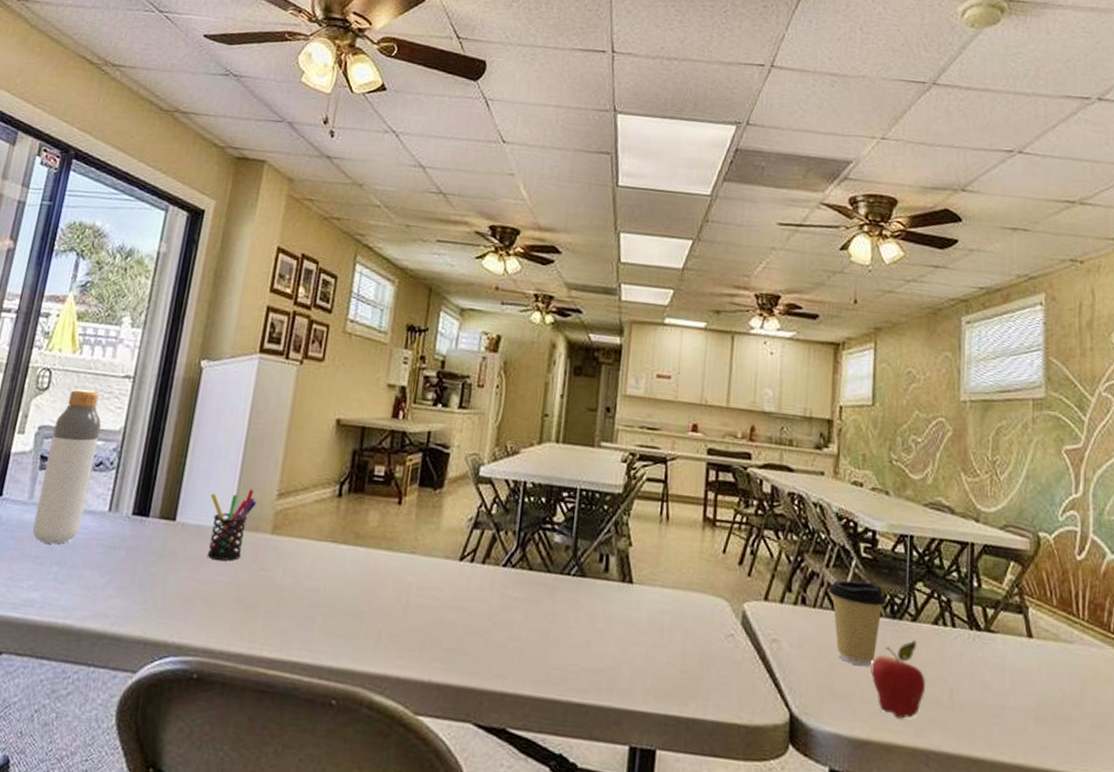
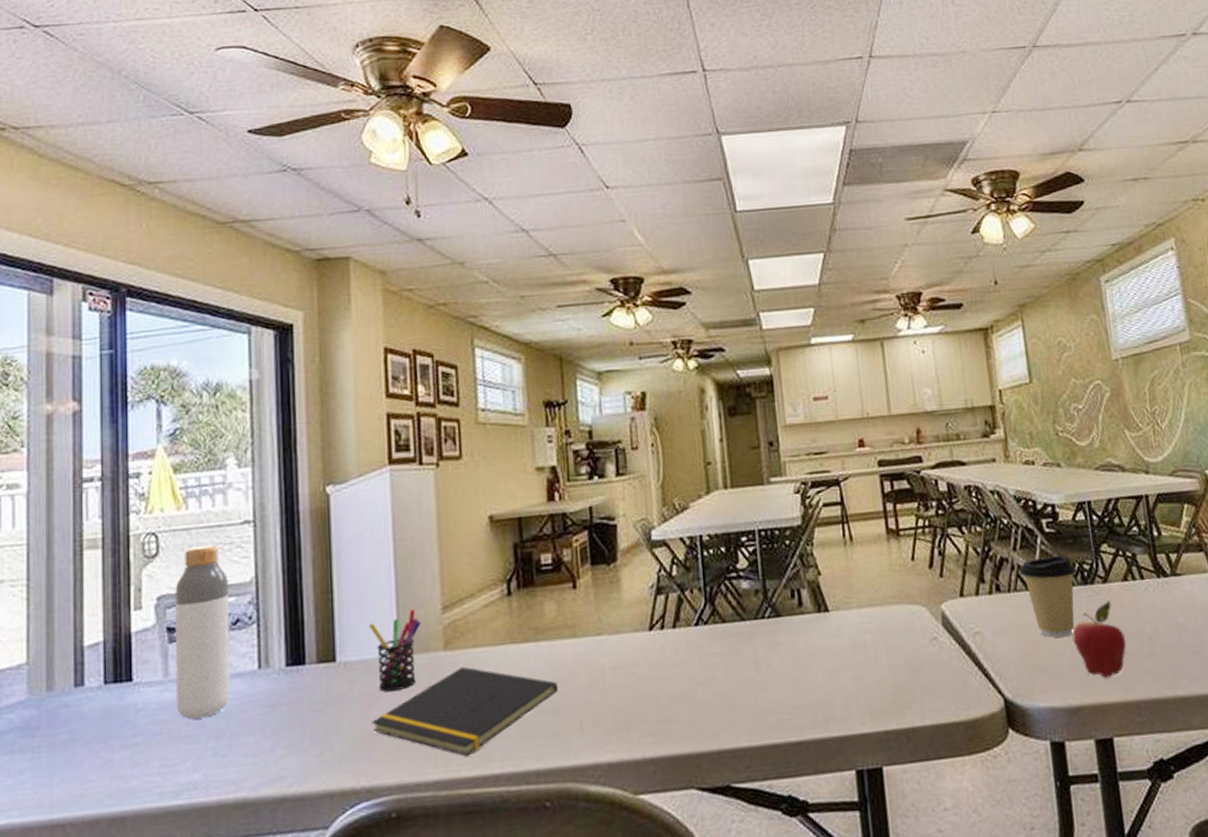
notepad: none [194,552,366,638] -> present [371,666,558,756]

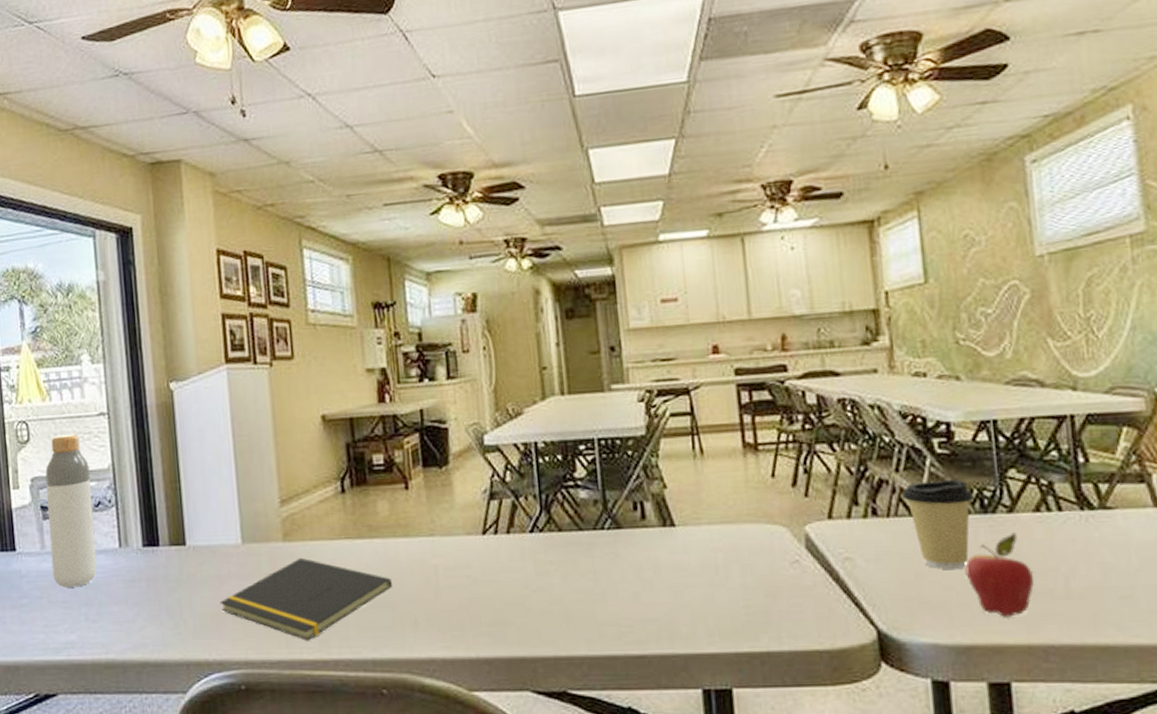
pen holder: present [369,609,421,692] -> none [213,501,261,575]

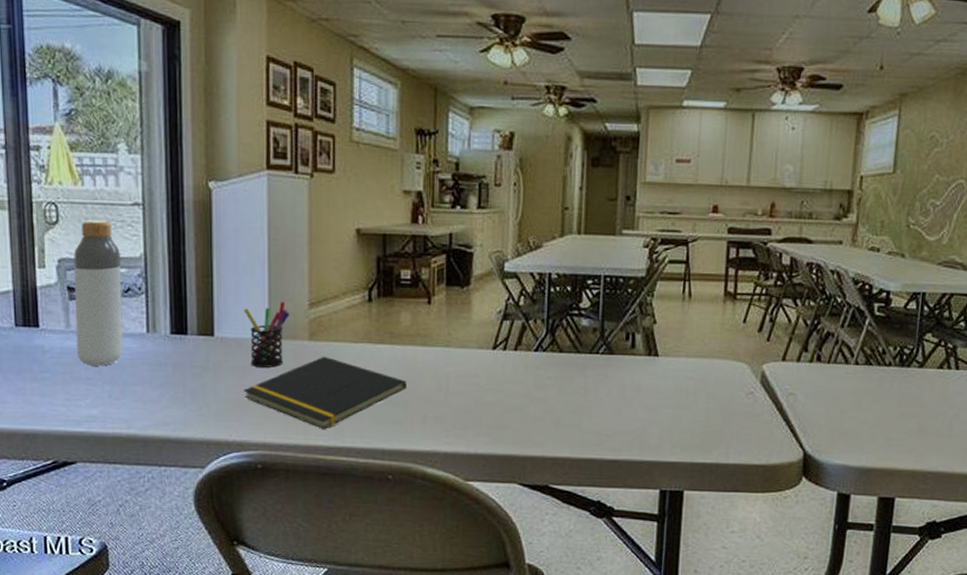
pen holder: none [213,501,261,575] -> present [243,301,289,367]
coffee cup: present [902,479,975,570] -> none [843,337,897,409]
fruit: present [965,532,1035,617] -> none [878,383,928,448]

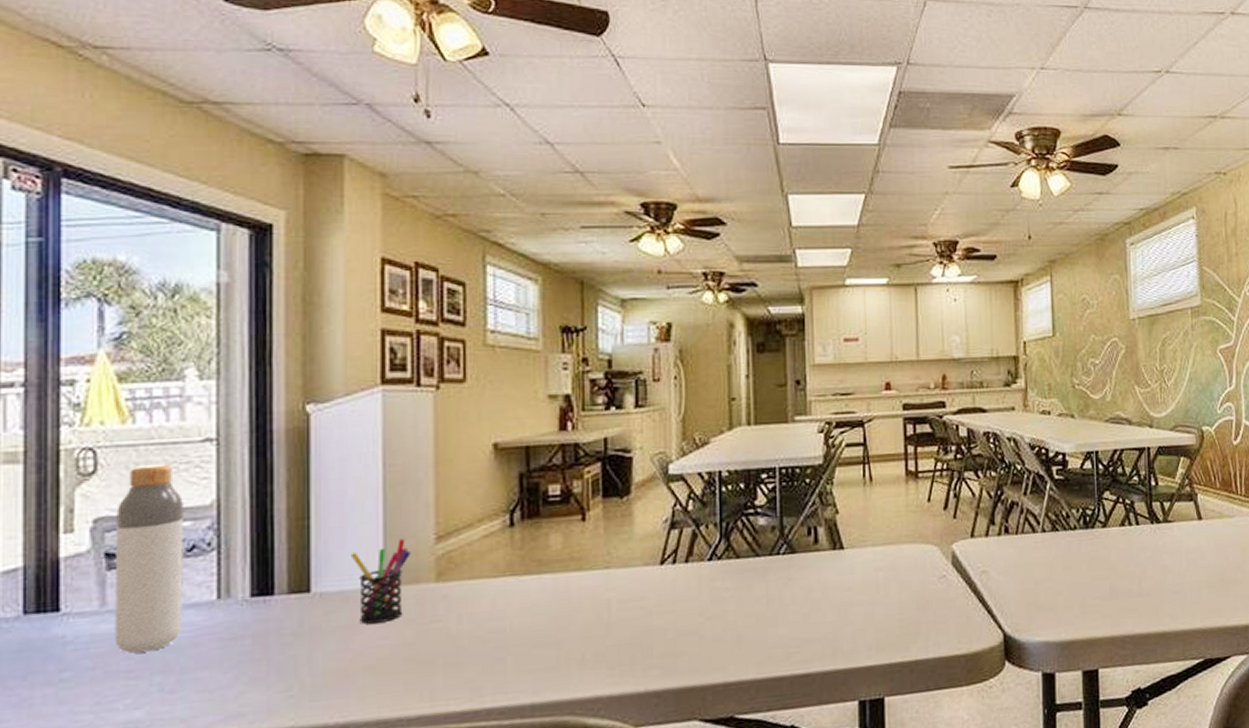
notepad: present [243,356,407,429] -> none [349,598,560,691]

